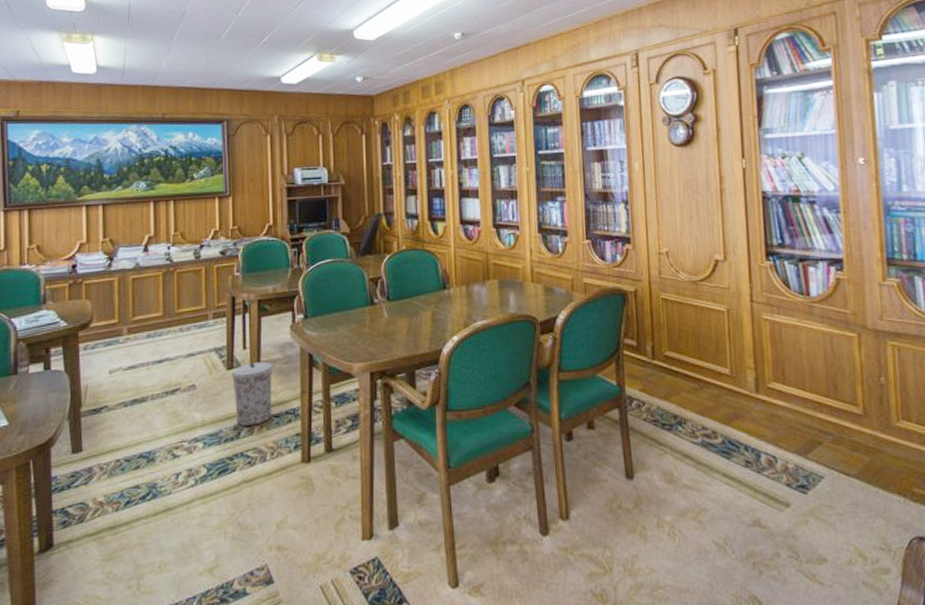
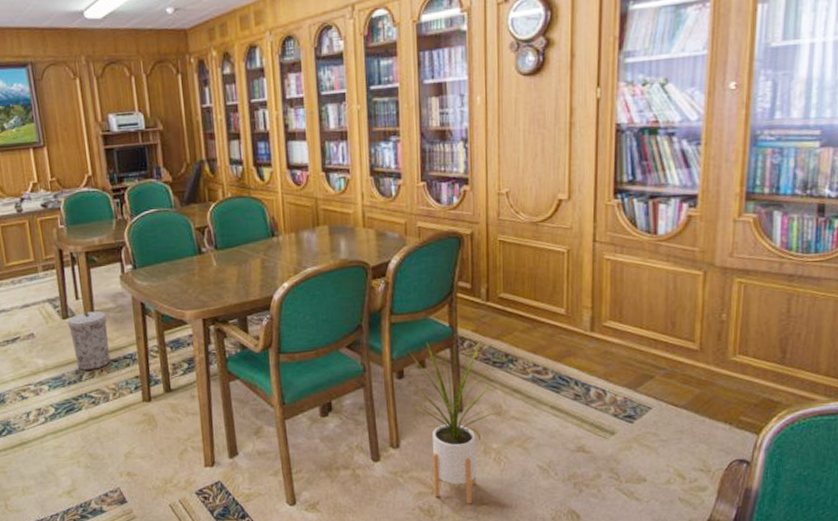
house plant: none [576,400,673,588] -> present [408,341,501,504]

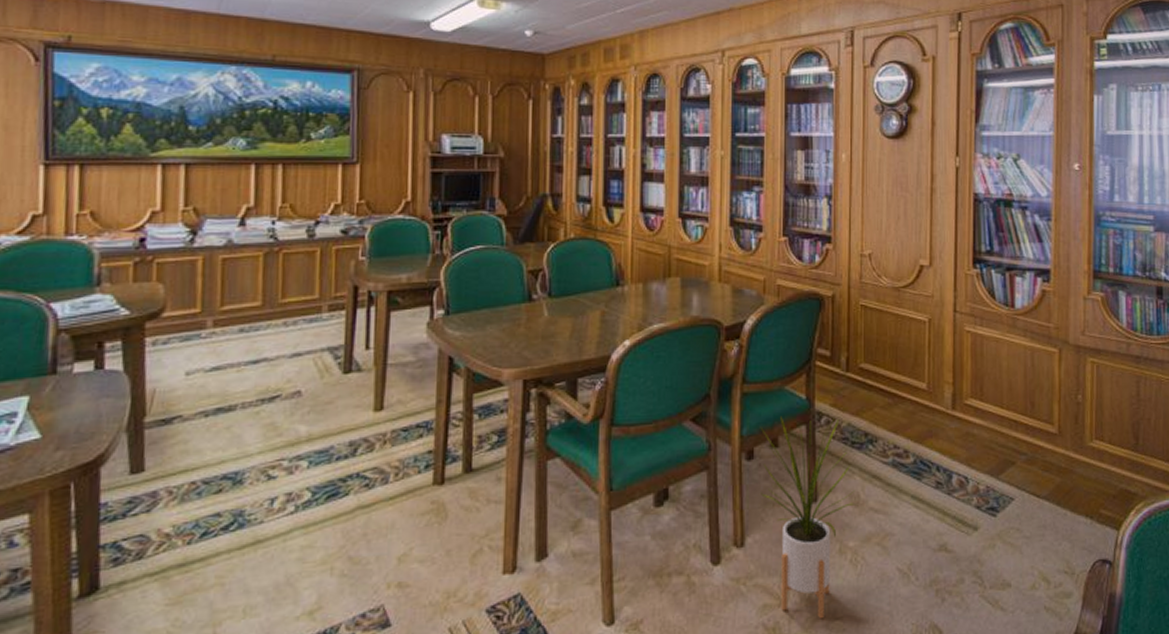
trash can: present [68,311,111,370] -> none [350,365,402,441]

